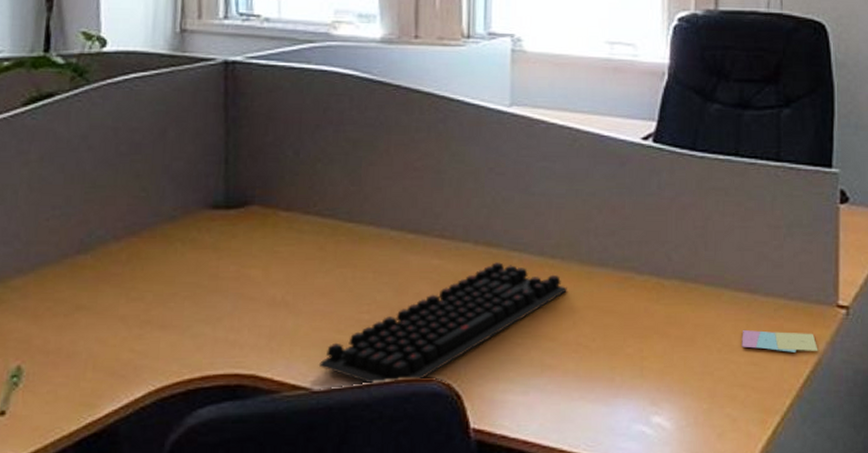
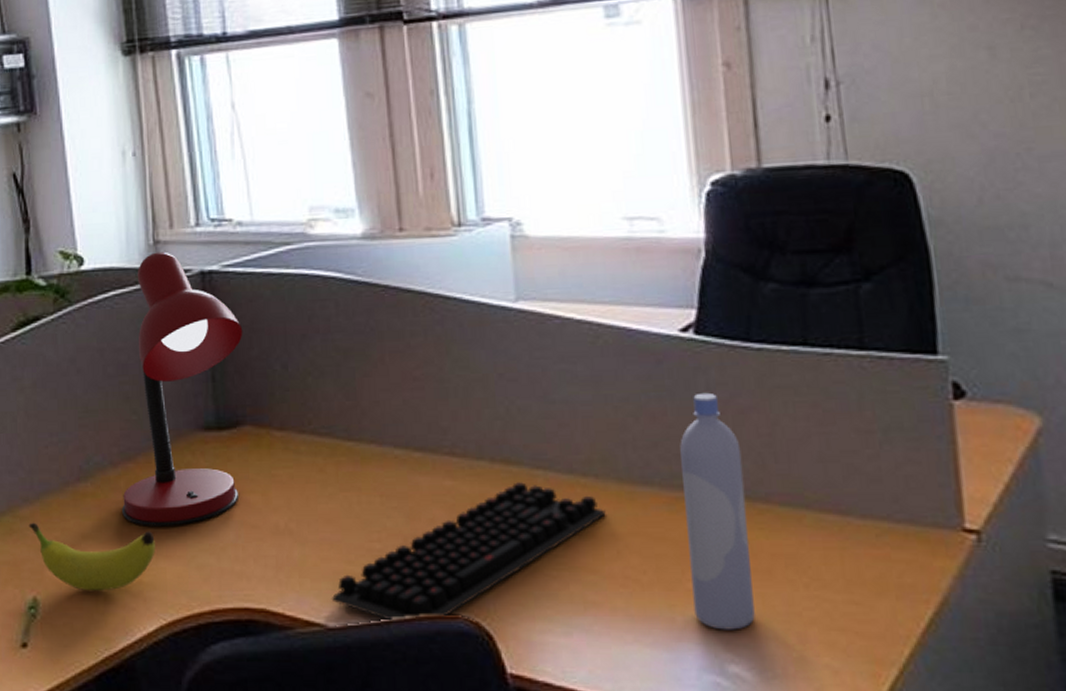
fruit: none [20,292,152,360] -> present [28,522,155,591]
desk lamp: none [121,40,260,298] -> present [122,252,243,527]
bottle: none [630,191,680,388] -> present [680,392,755,630]
sticky notes: present [742,330,818,352] -> none [835,561,943,589]

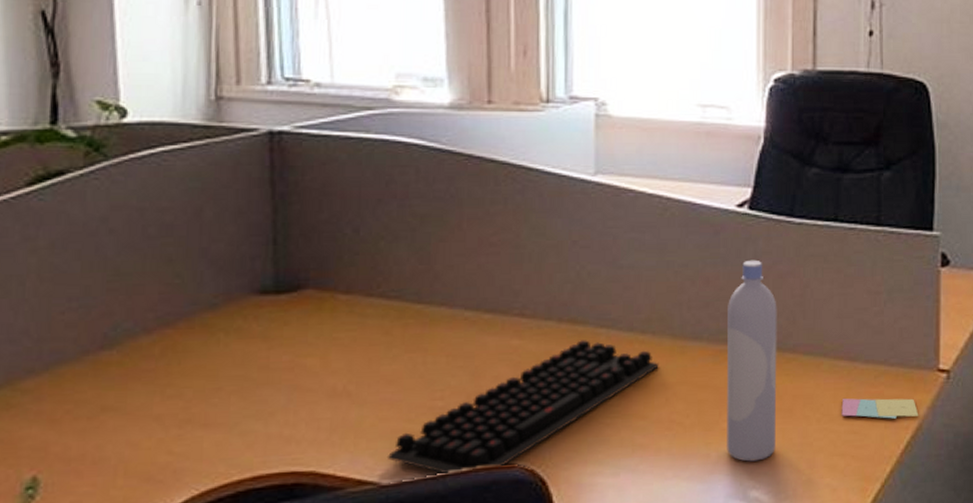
fruit: present [28,522,155,591] -> none [32,395,192,466]
desk lamp: present [122,252,243,527] -> none [154,108,313,395]
sticky notes: none [835,561,943,589] -> present [841,398,919,419]

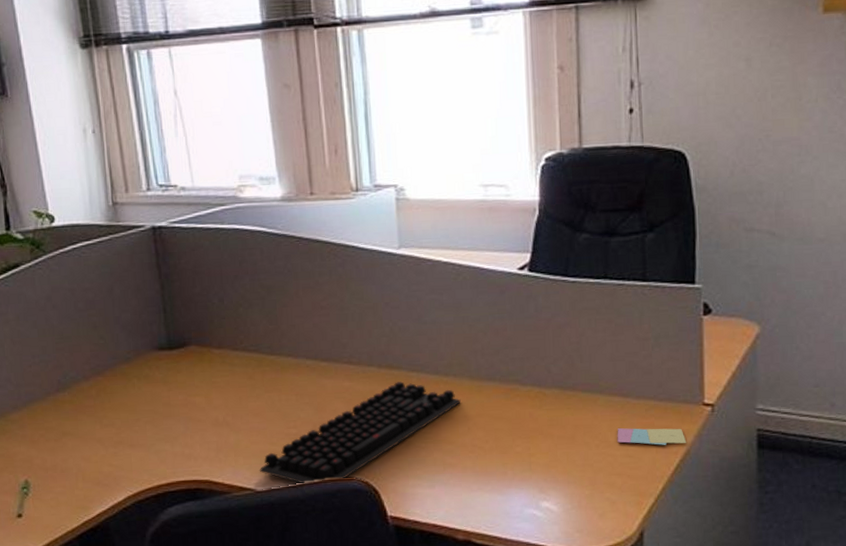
bottle: present [727,259,777,462] -> none [515,313,562,479]

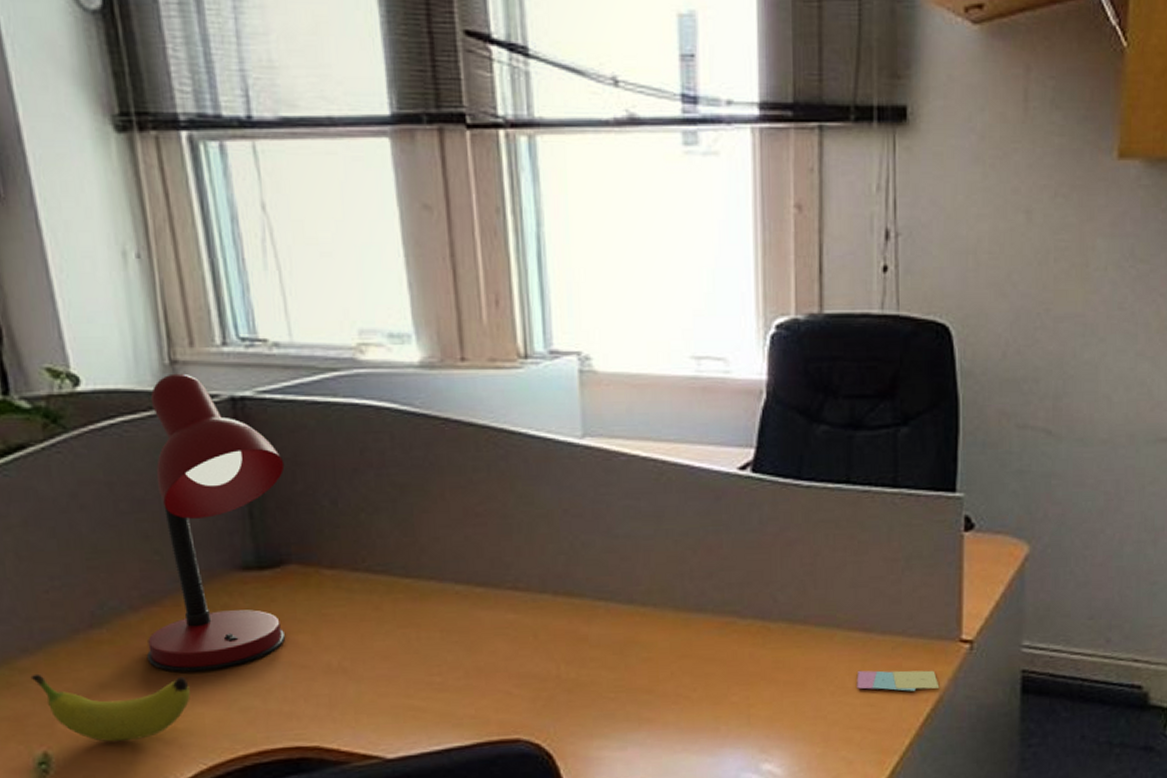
fruit: none [18,424,122,474] -> present [30,673,190,742]
desk lamp: none [94,211,188,424] -> present [147,373,286,672]
computer keyboard: present [259,381,461,485] -> none [389,613,662,750]

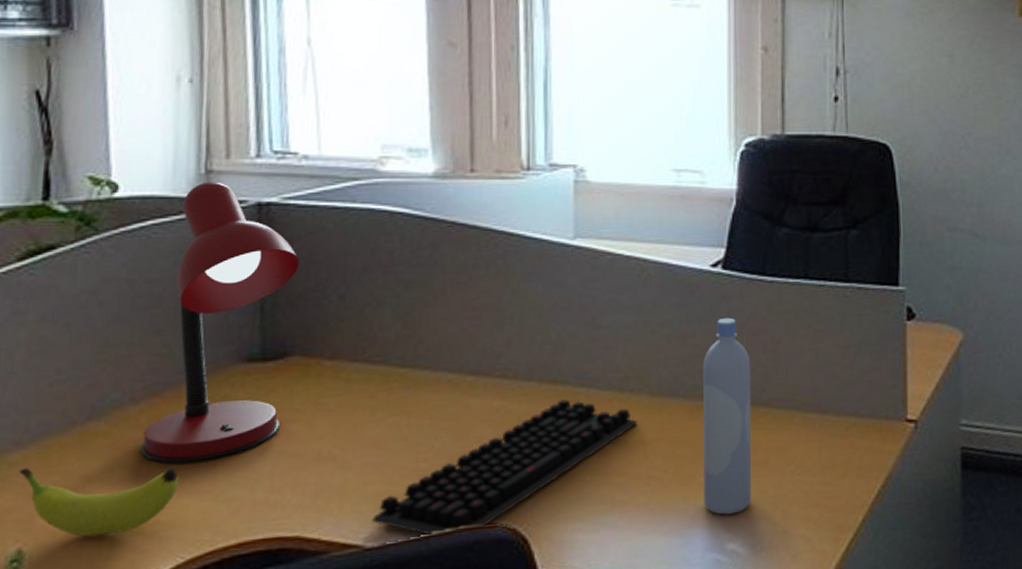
computer keyboard: none [389,613,662,750] -> present [371,399,637,537]
bottle: none [732,526,788,735] -> present [703,317,752,515]
sticky notes: present [857,670,940,691] -> none [814,448,889,469]

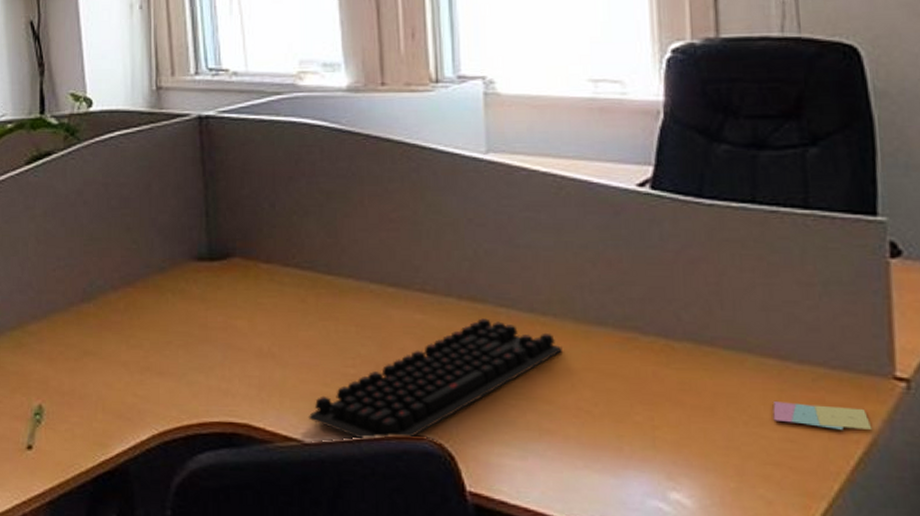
fruit: present [19,467,178,537] -> none [36,337,150,402]
desk lamp: present [141,181,300,463] -> none [121,97,235,346]
bottle: present [703,317,752,515] -> none [633,243,697,461]
sticky notes: none [814,448,889,469] -> present [773,402,872,430]

